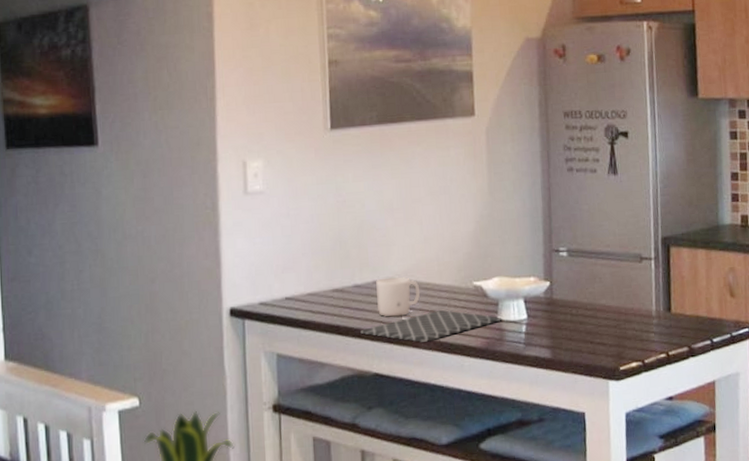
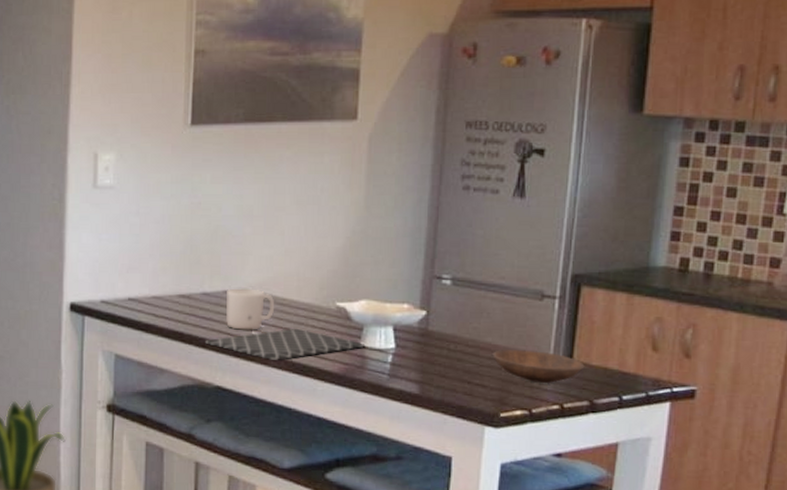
bowl: none [608,307,681,336] -> present [493,350,585,383]

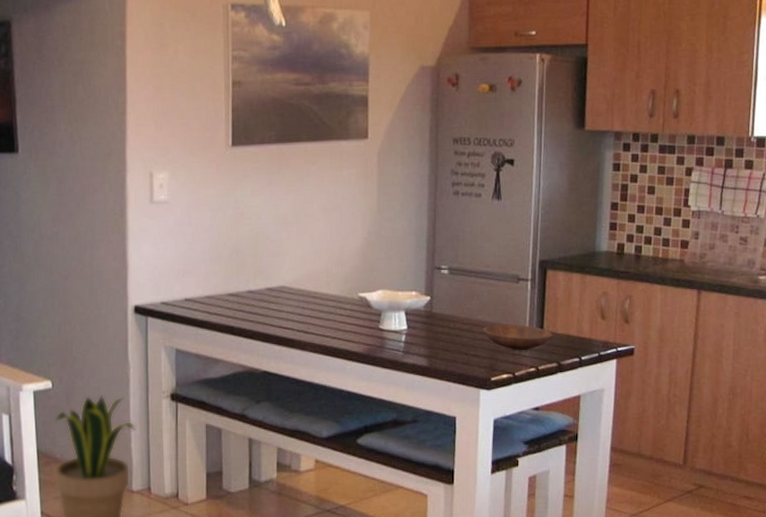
placemat: present [204,328,366,360] -> none [251,317,384,346]
mug: present [225,288,275,330] -> none [268,285,309,321]

